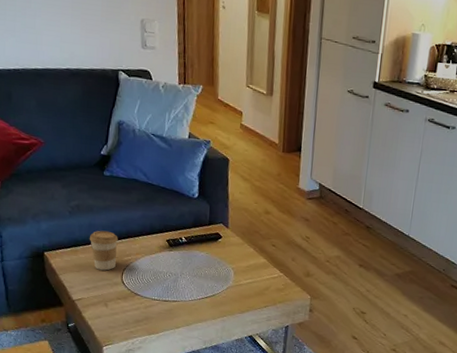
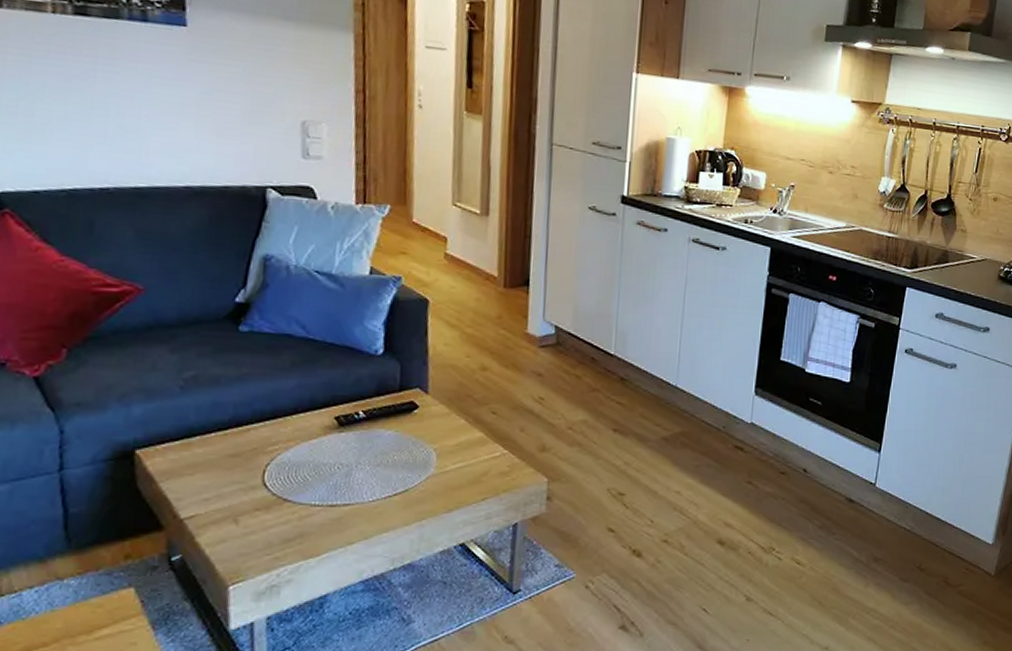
coffee cup: present [90,230,118,271] -> none [213,410,259,469]

